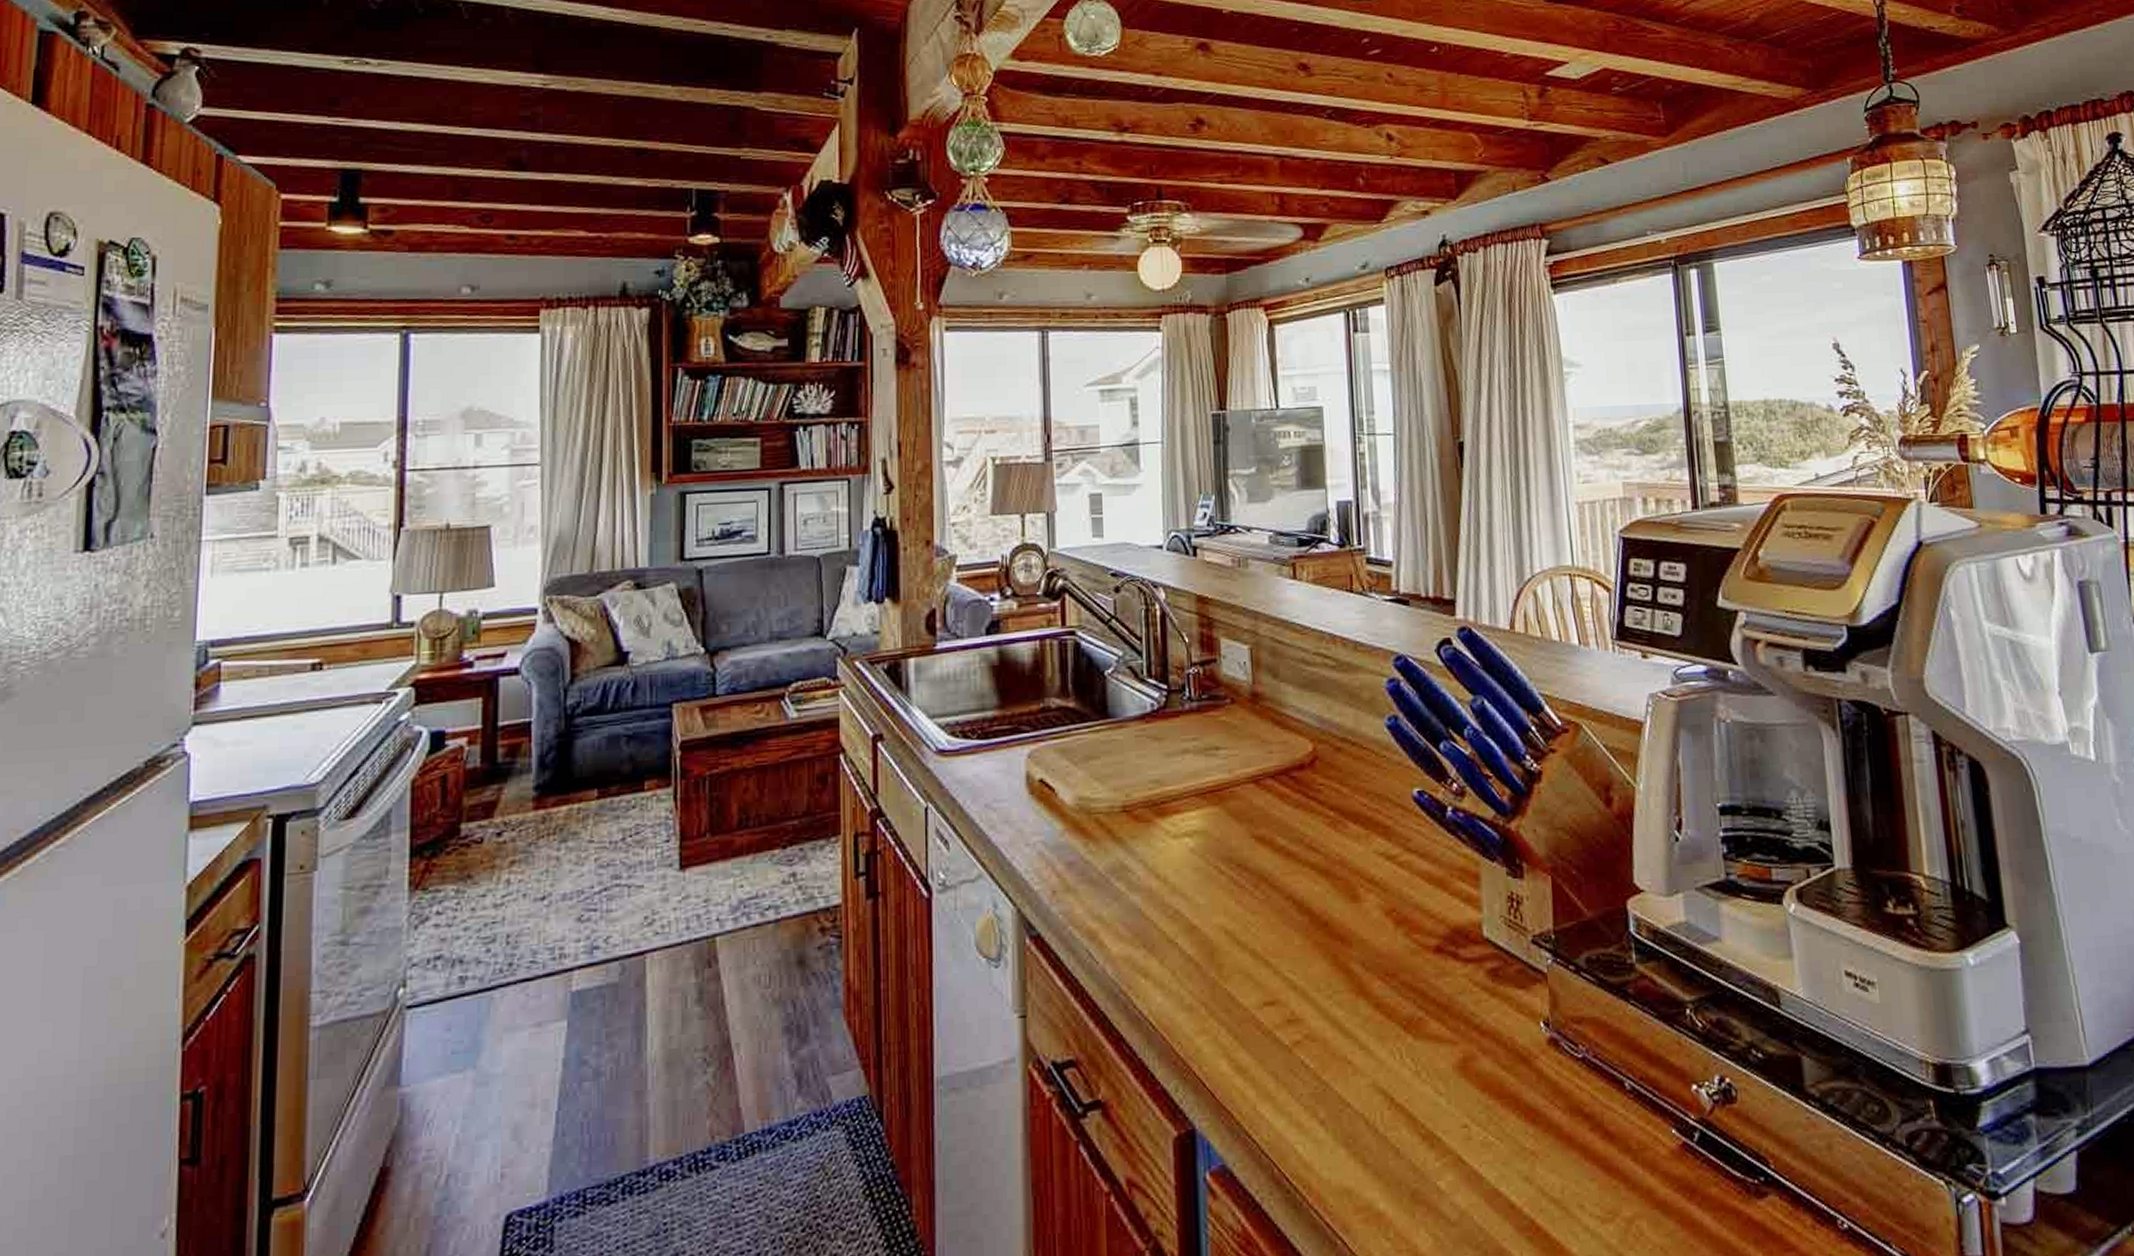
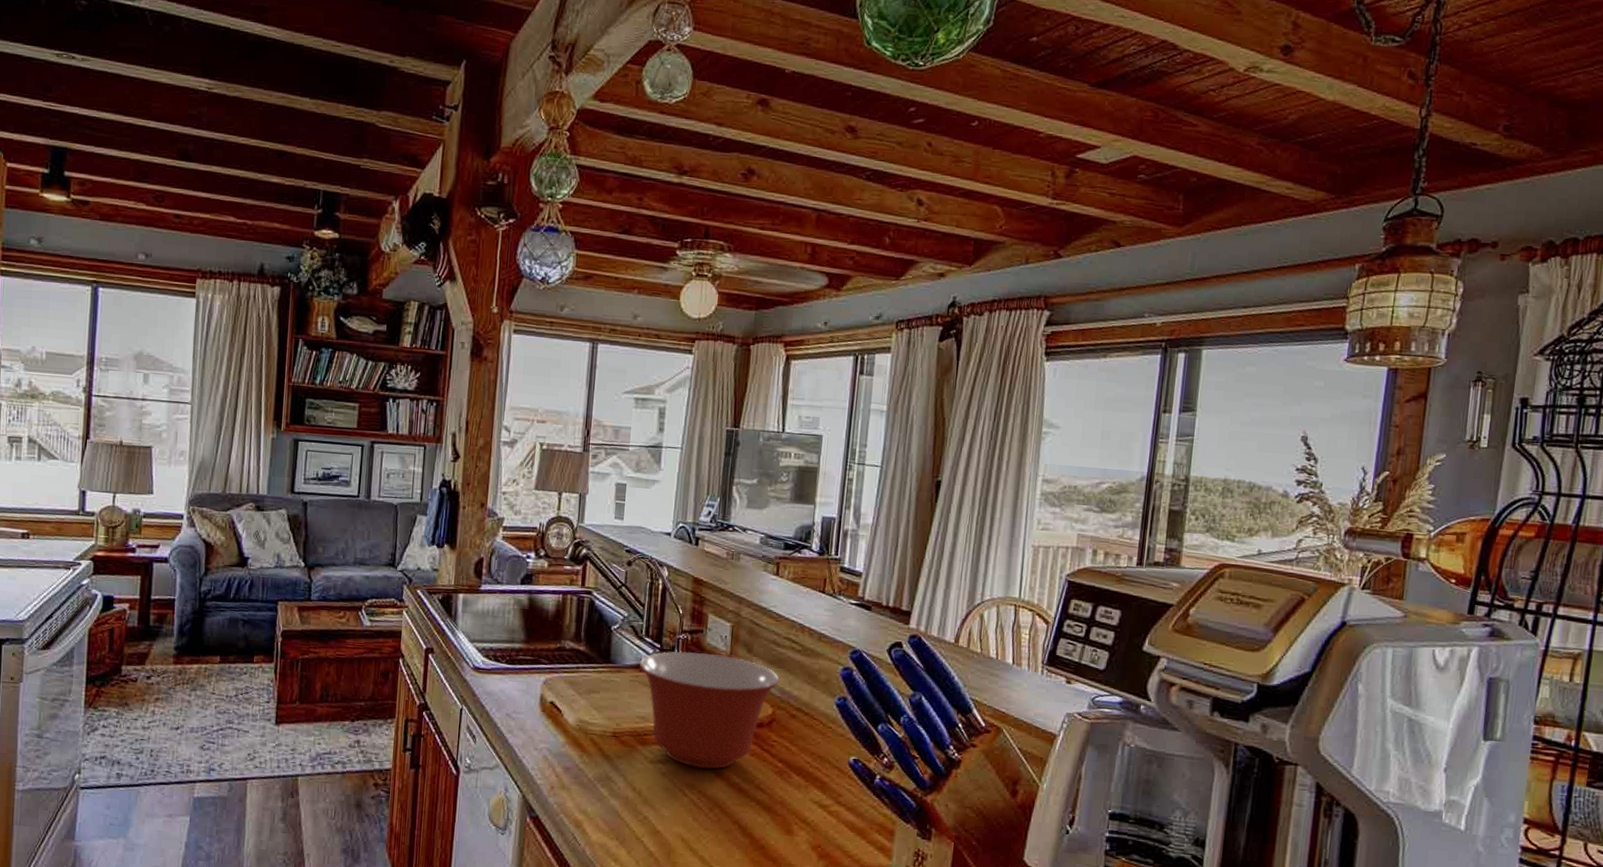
mixing bowl: none [1145,686,1317,836] -> present [640,651,781,770]

